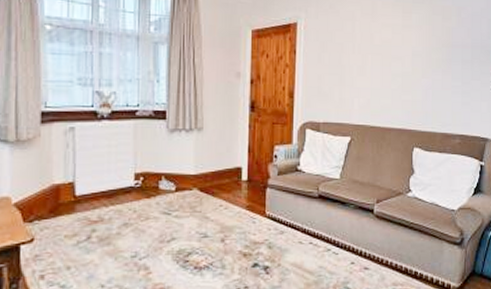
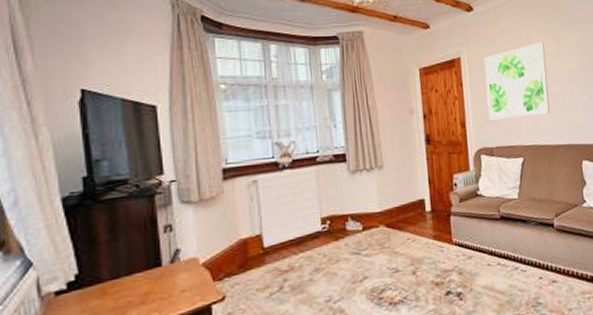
wall art: none [320,15,390,94] -> present [484,42,550,120]

